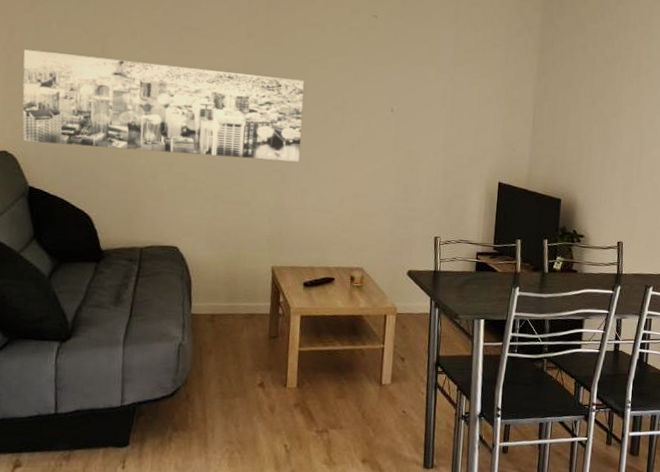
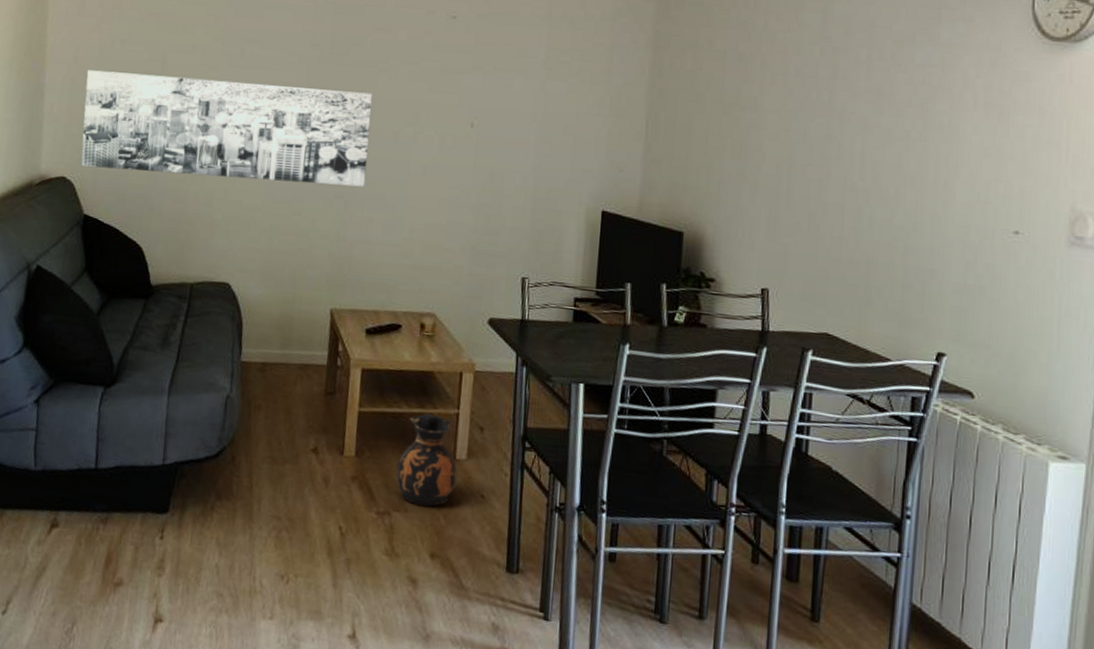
ceramic jug: none [332,349,384,423] -> present [396,413,458,507]

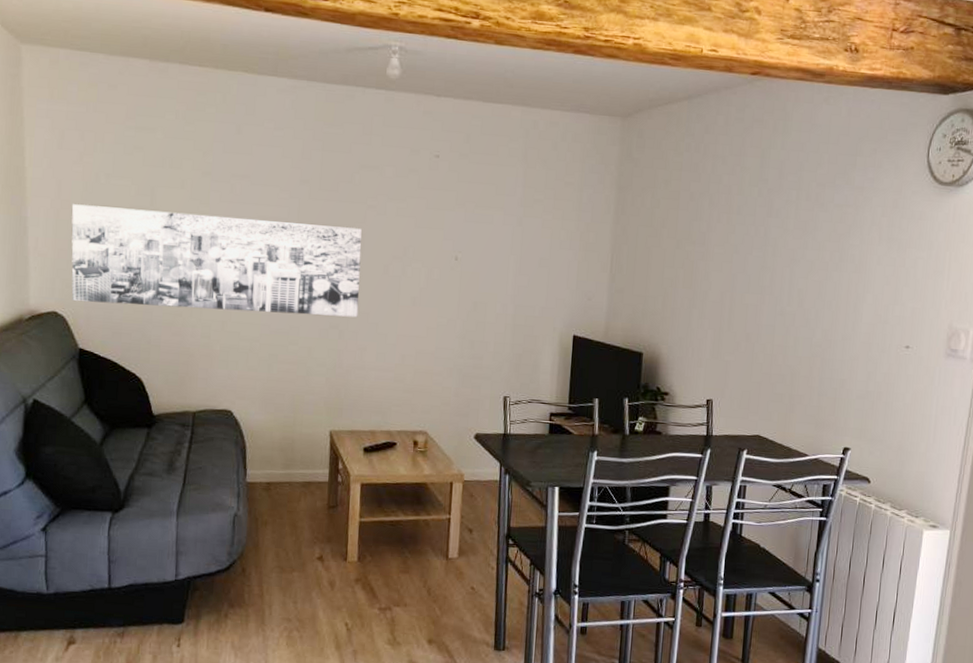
ceramic jug: present [396,413,458,507] -> none [395,520,450,600]

